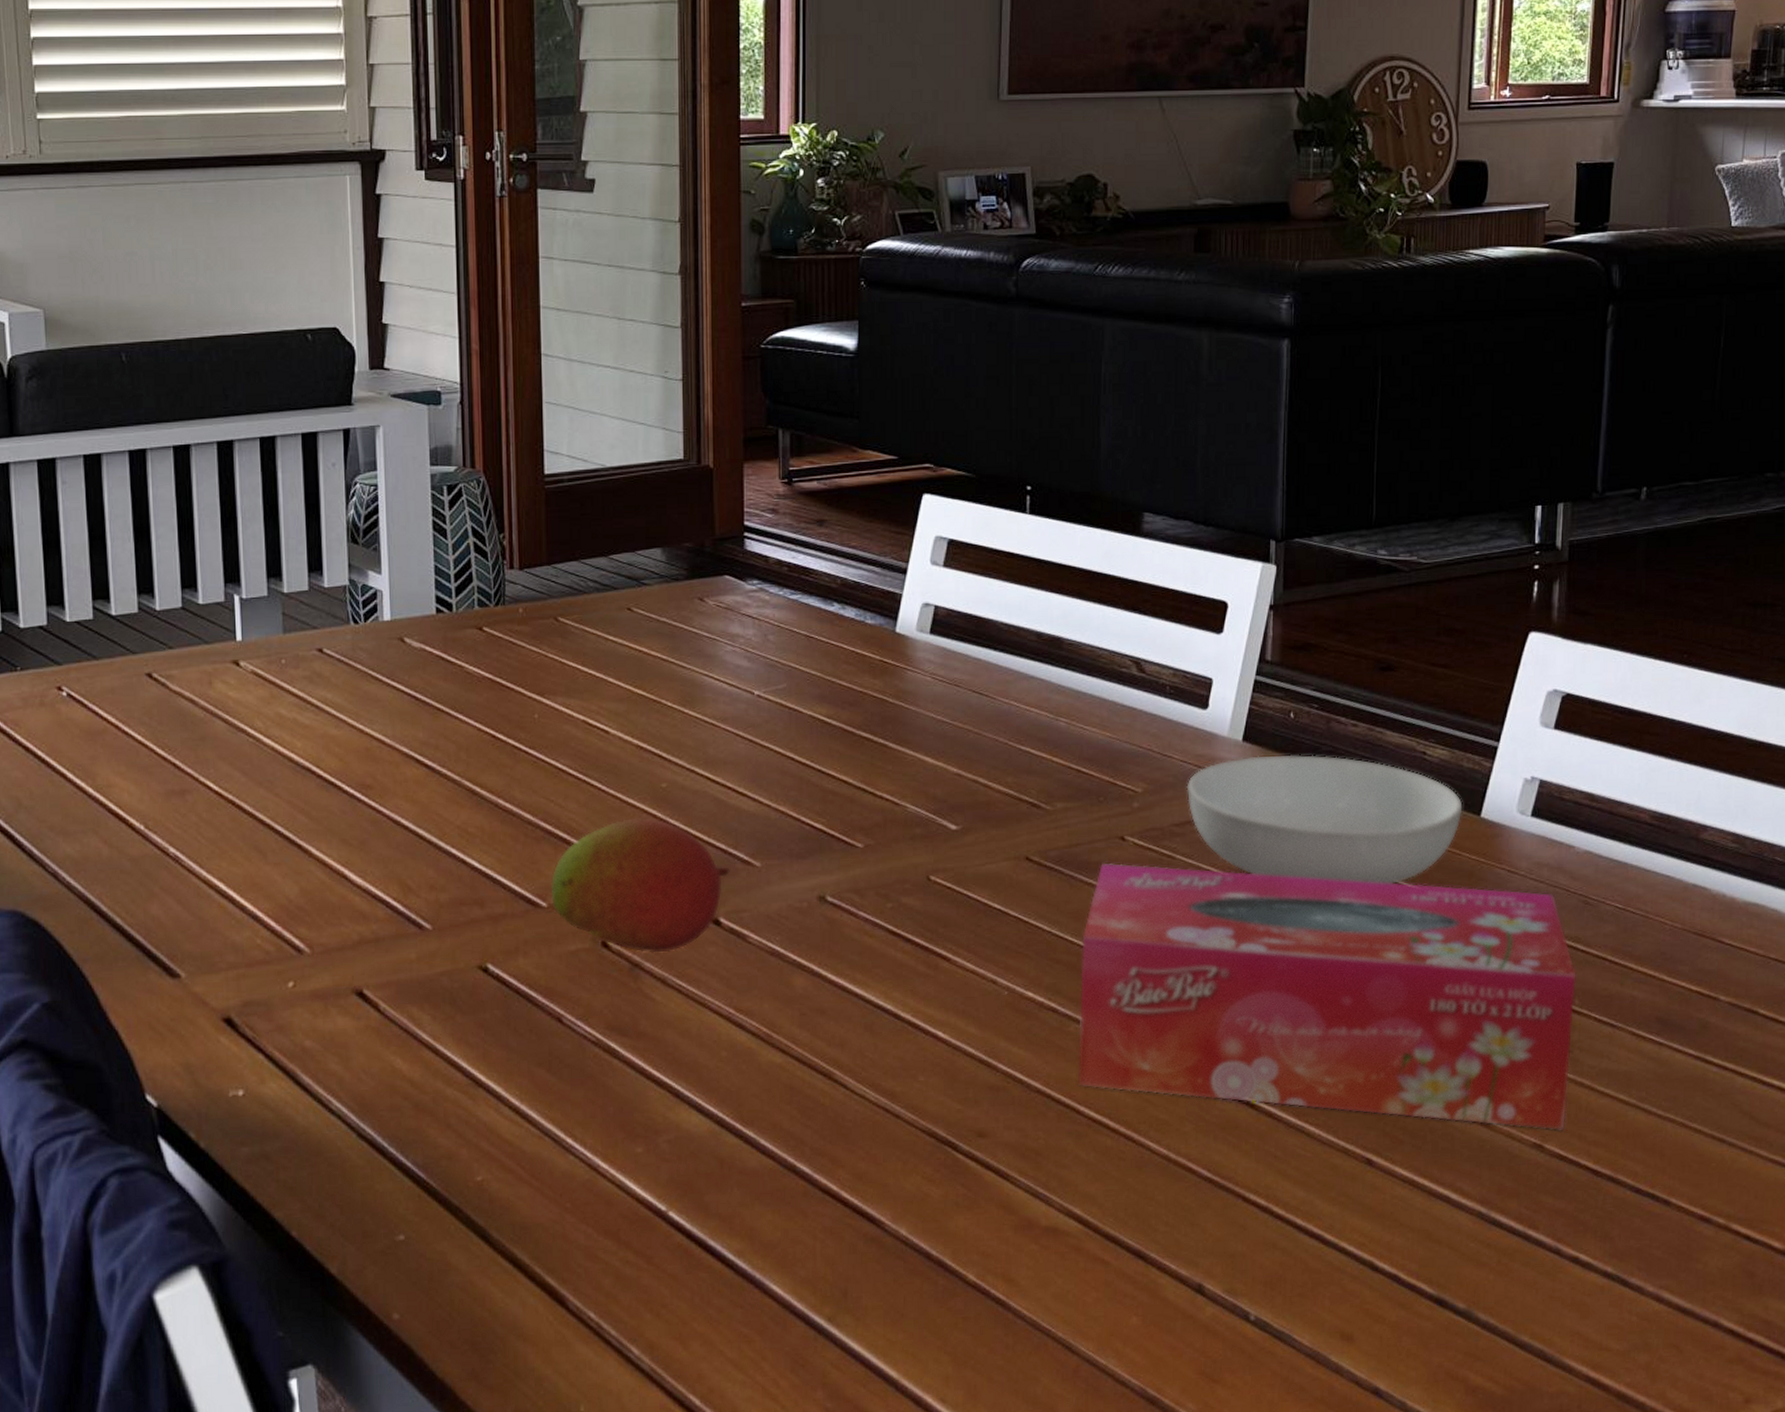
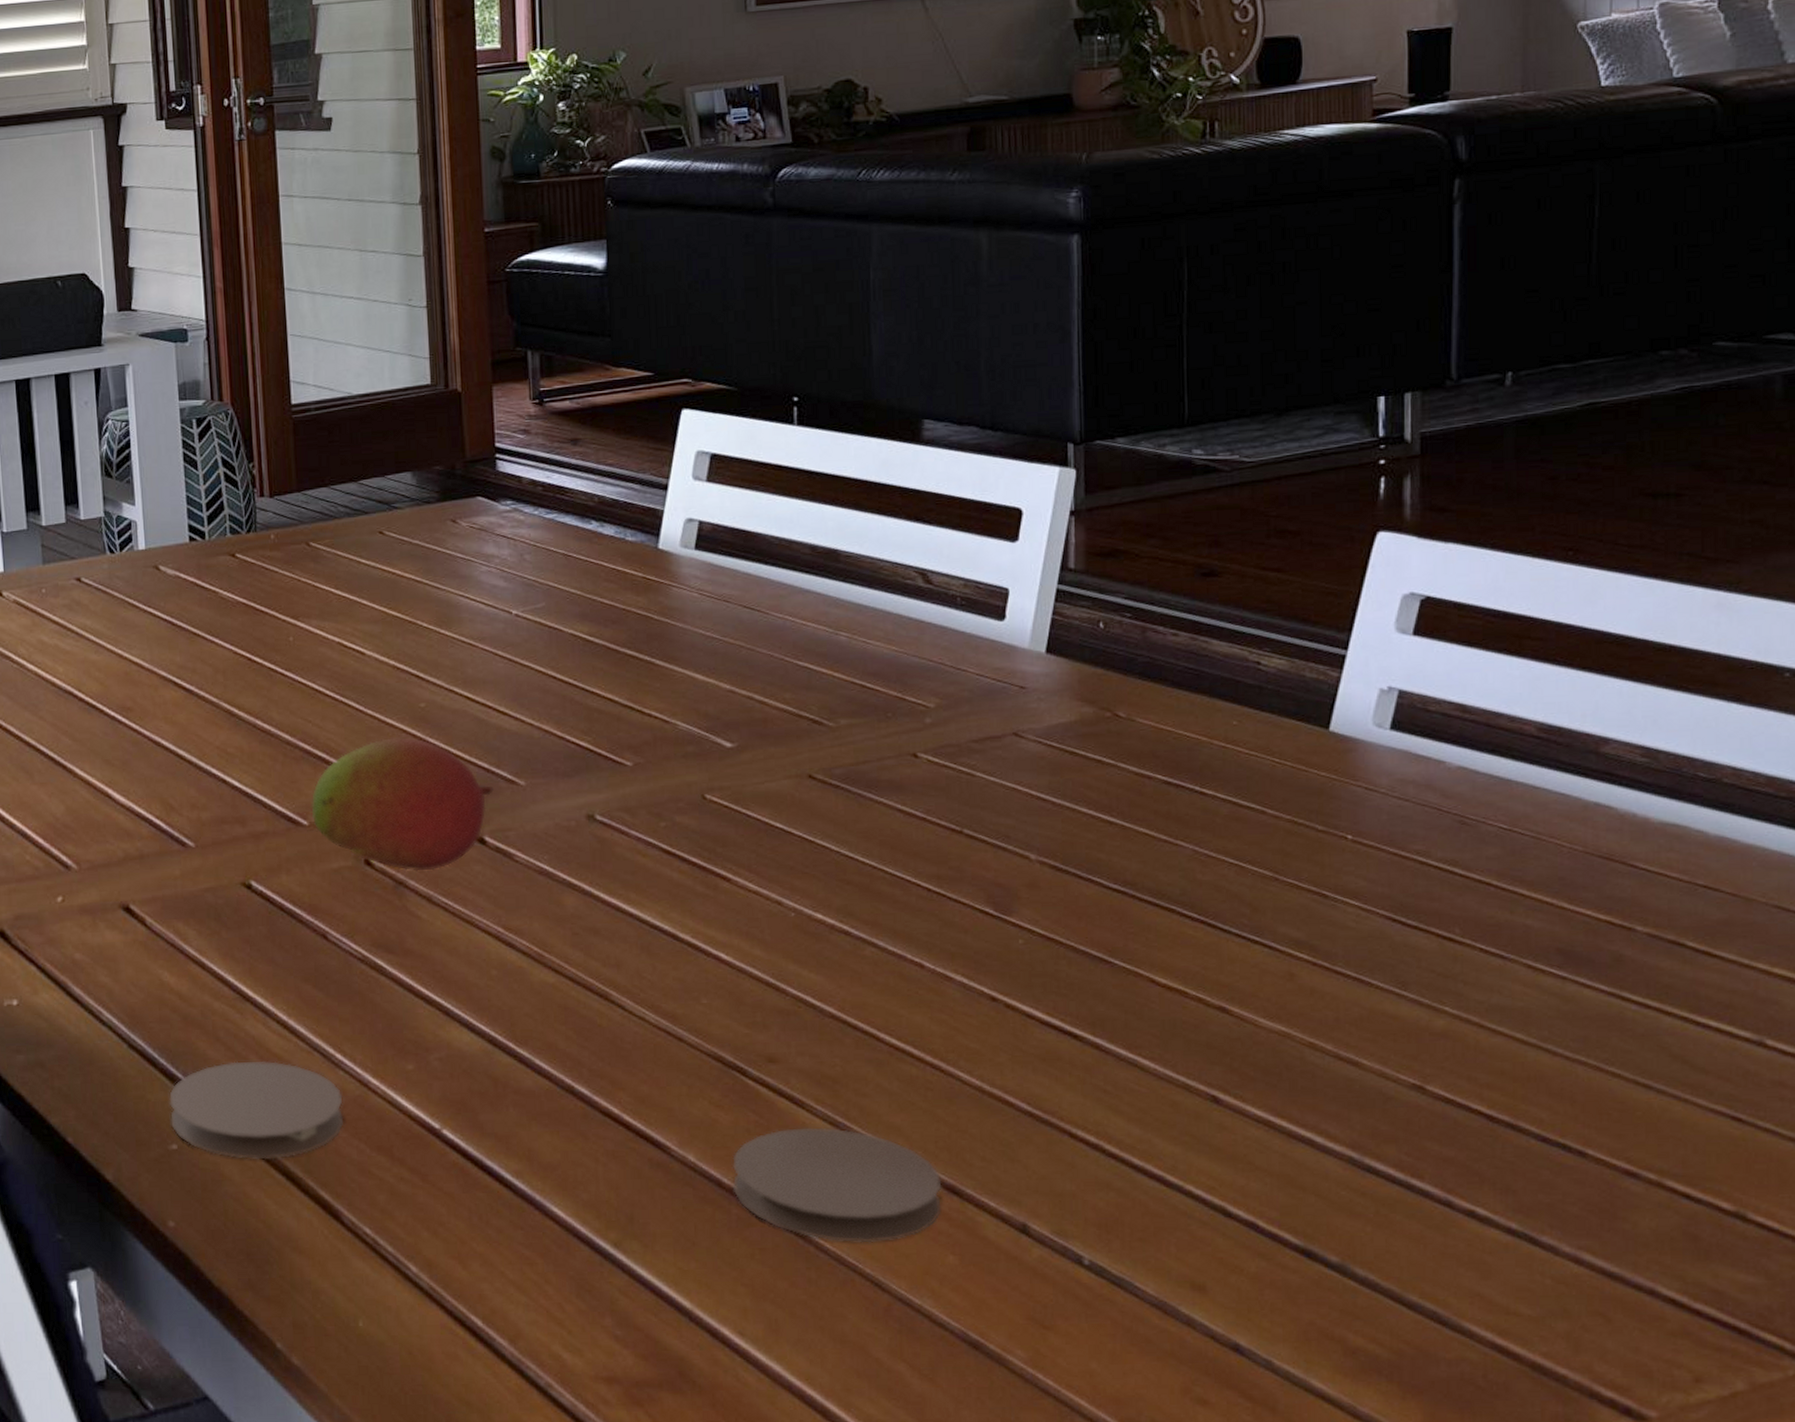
coaster: none [398,1148,573,1248] -> present [169,1061,344,1160]
coaster: none [940,1198,1129,1308] -> present [732,1127,942,1243]
tissue box: present [1077,863,1576,1131] -> none [874,780,1455,1072]
serving bowl: present [1186,754,1463,884] -> none [984,666,1307,803]

